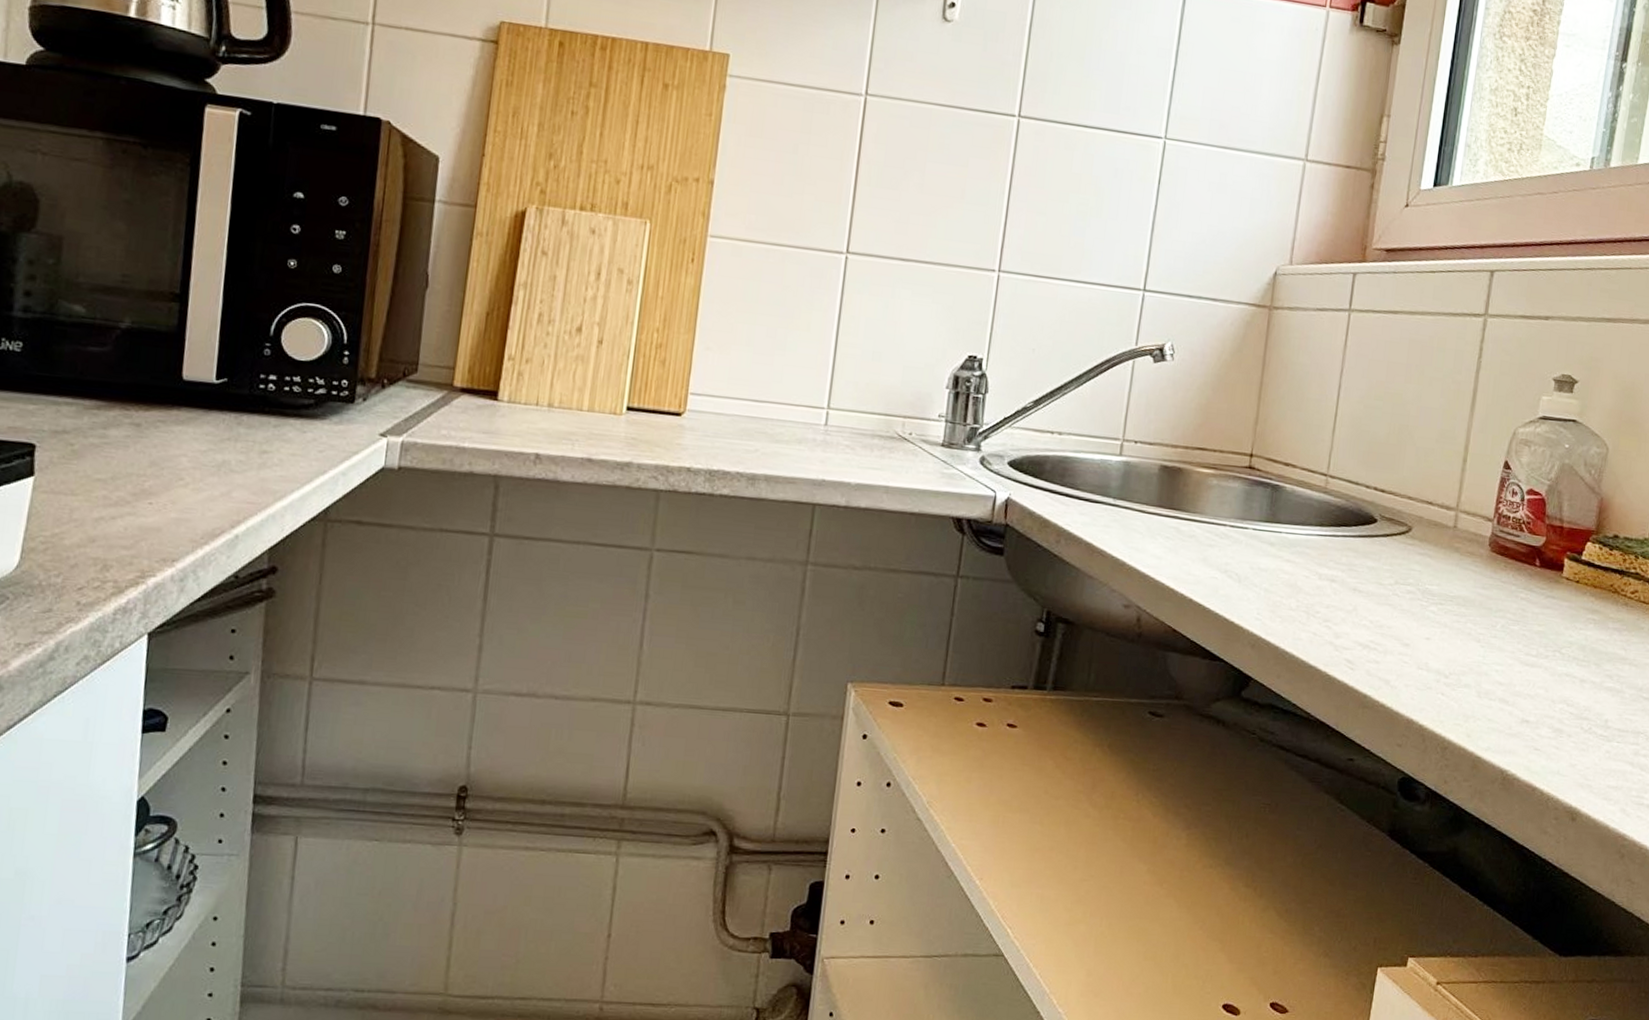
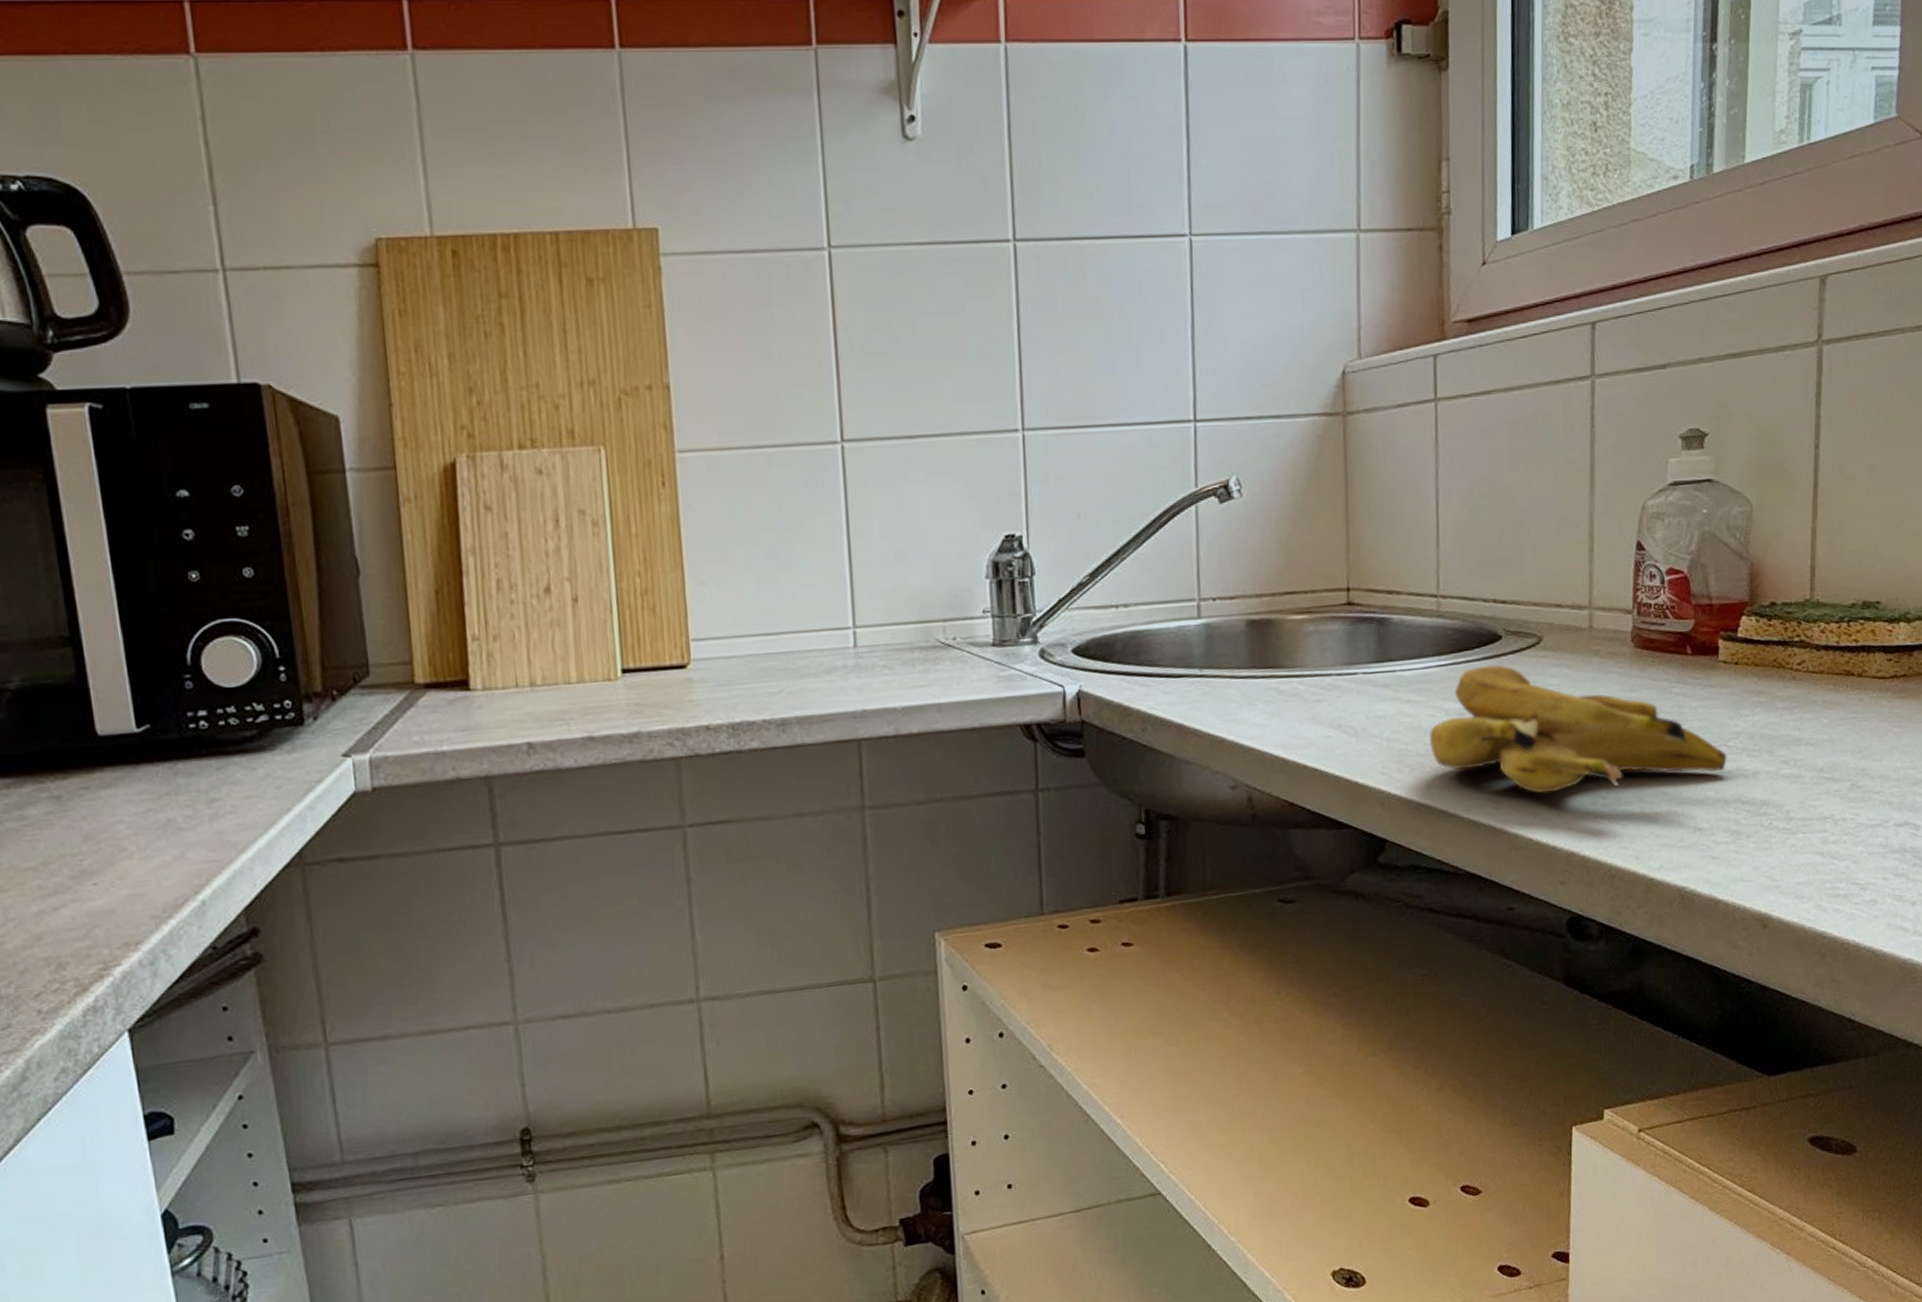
banana: none [1301,541,1559,674] -> present [1428,664,1727,794]

